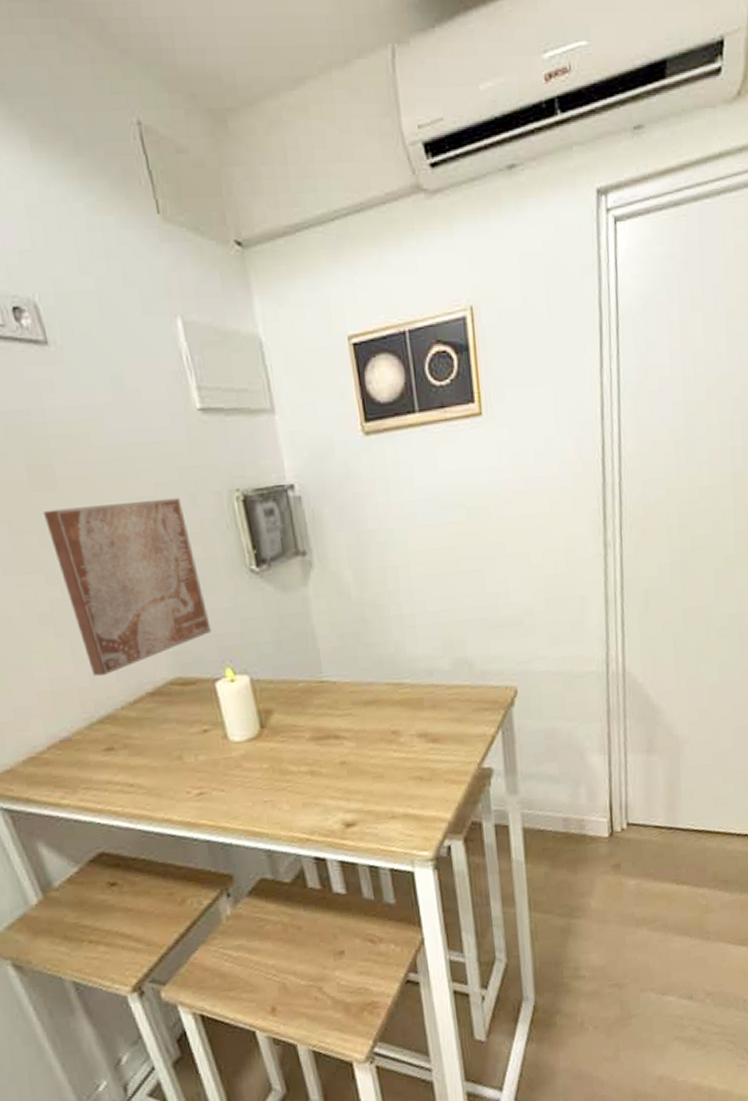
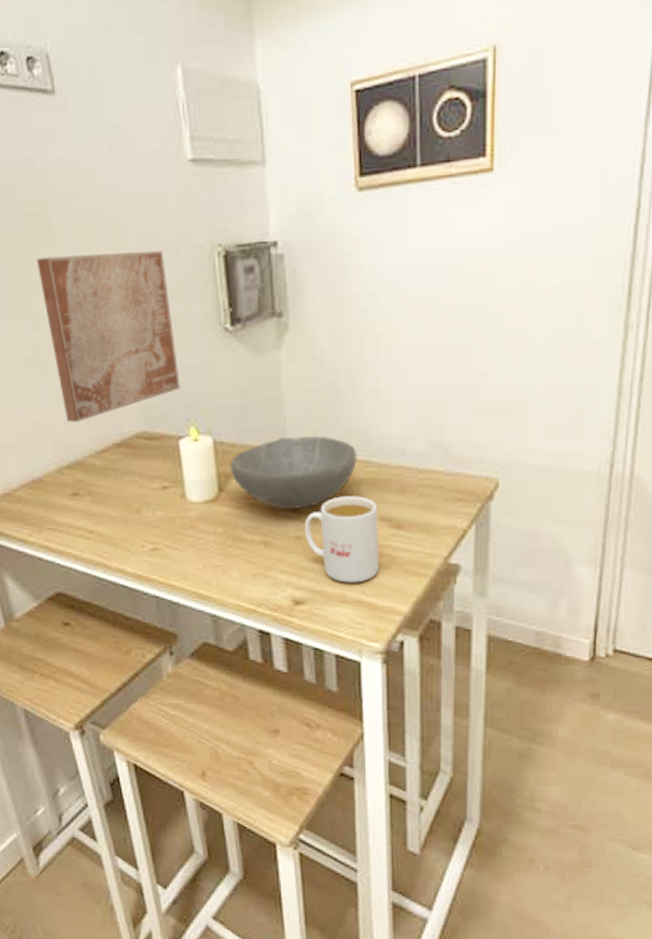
bowl: none [269,664,391,738] -> present [230,436,357,509]
mug: none [347,716,422,800] -> present [304,496,380,583]

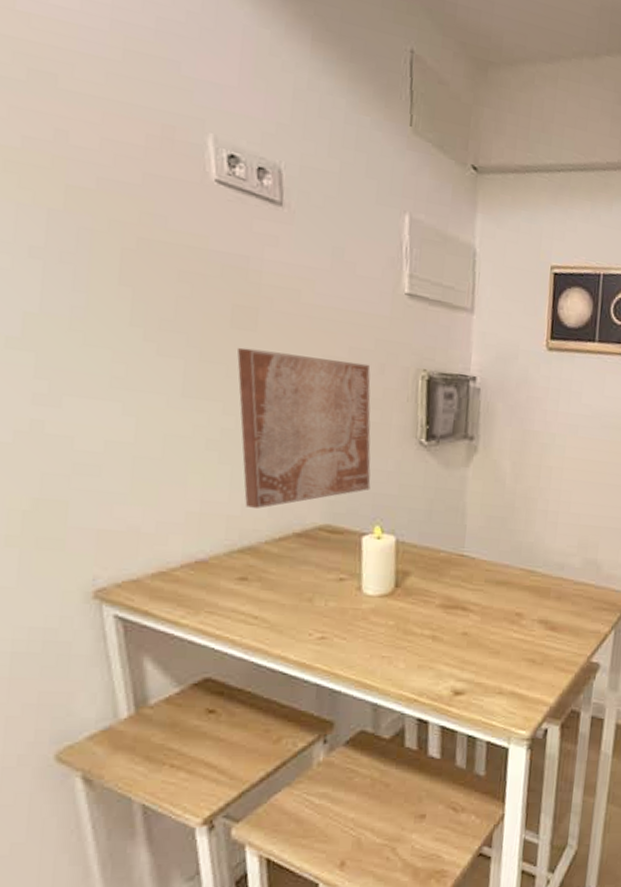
bowl: present [230,436,357,509] -> none [409,544,525,608]
mug: present [304,496,380,583] -> none [471,599,538,677]

